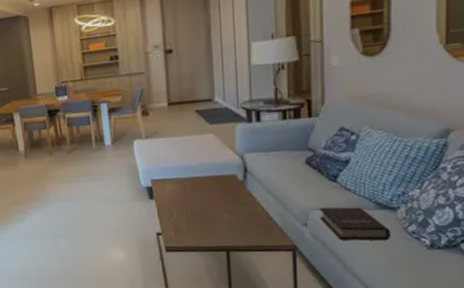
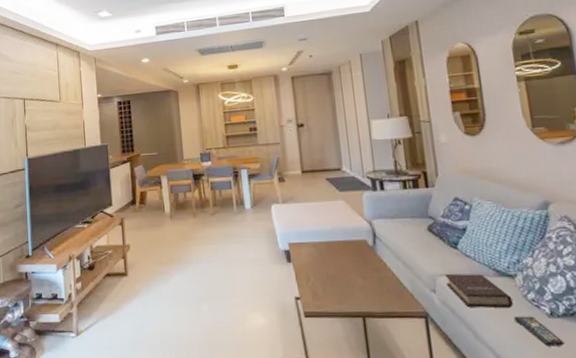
remote control: none [389,248,441,277] -> present [513,316,565,346]

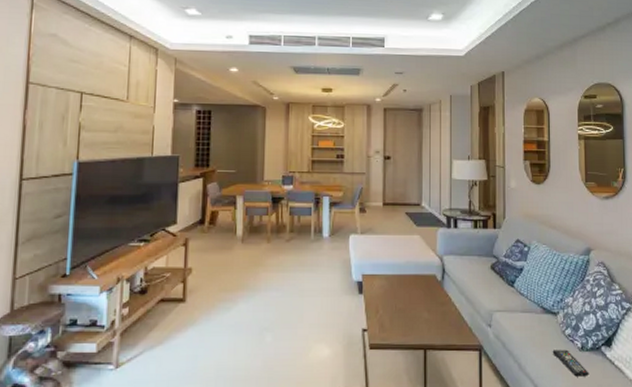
book: present [445,273,513,309] -> none [501,309,553,343]

